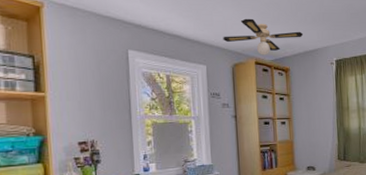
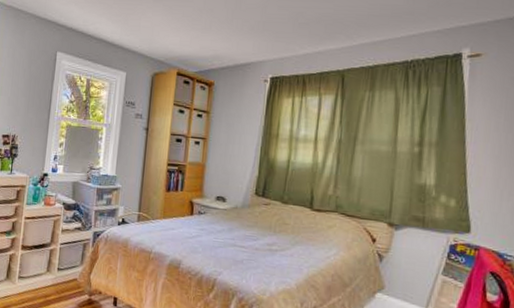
ceiling fan: present [223,18,304,55] -> none [147,25,237,66]

